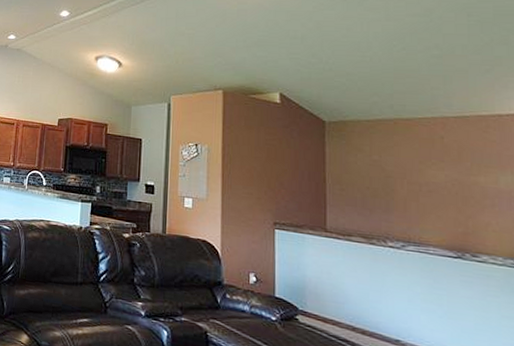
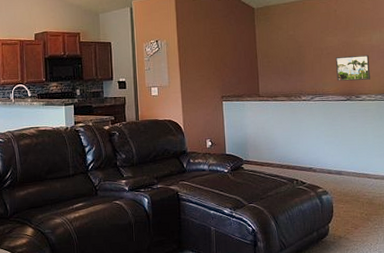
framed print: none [440,198,496,235] -> present [335,54,370,81]

